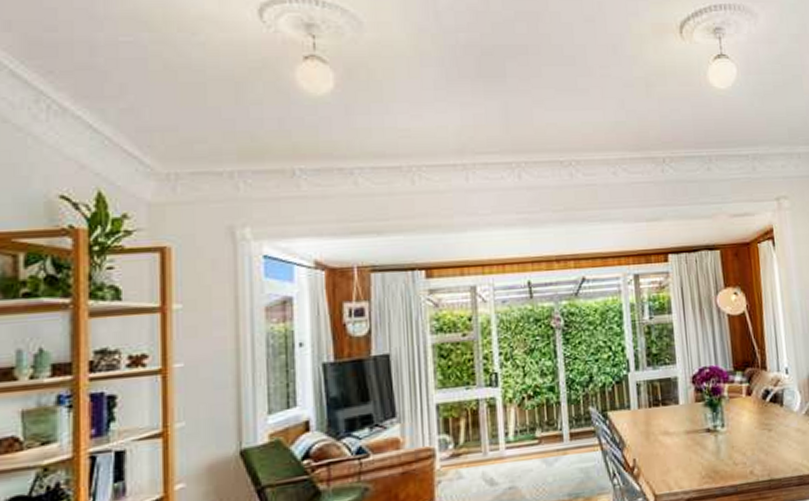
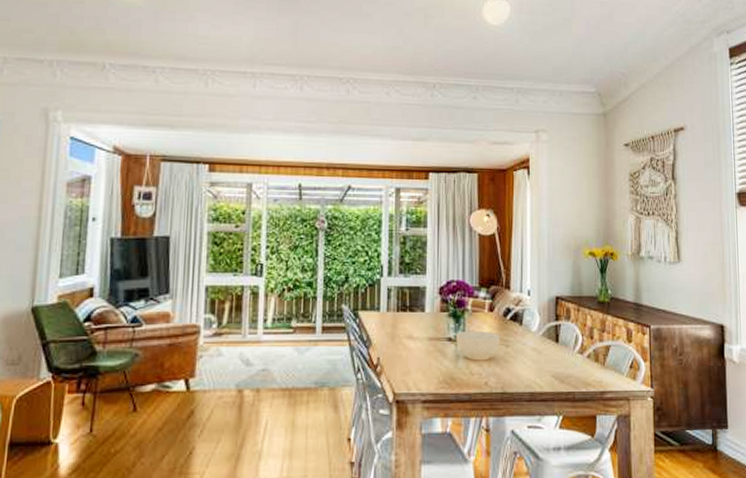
bowl: none [713,417,762,450] -> present [455,330,501,361]

